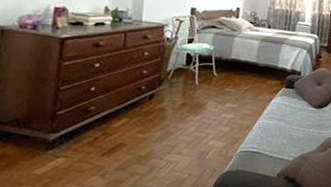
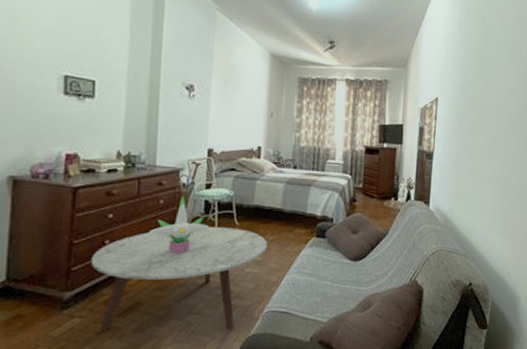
coffee table: none [77,77,242,169] -> present [91,227,267,330]
potted flower: none [133,48,189,101] -> present [148,195,209,254]

